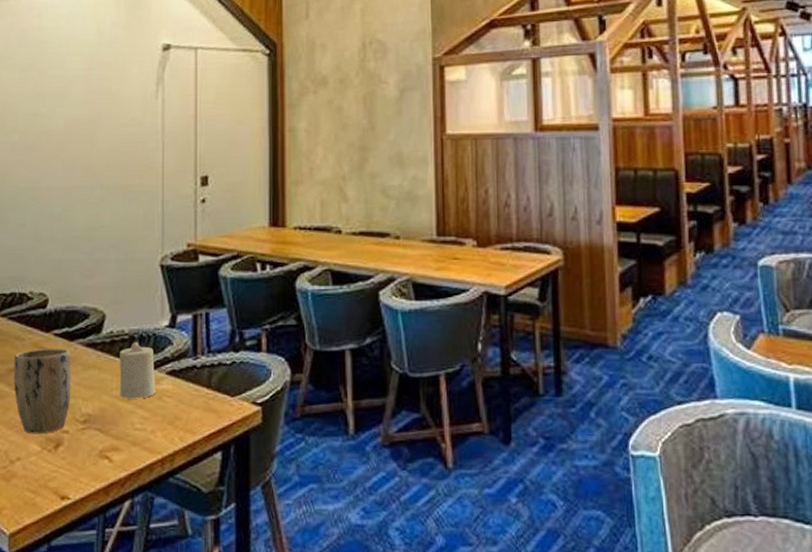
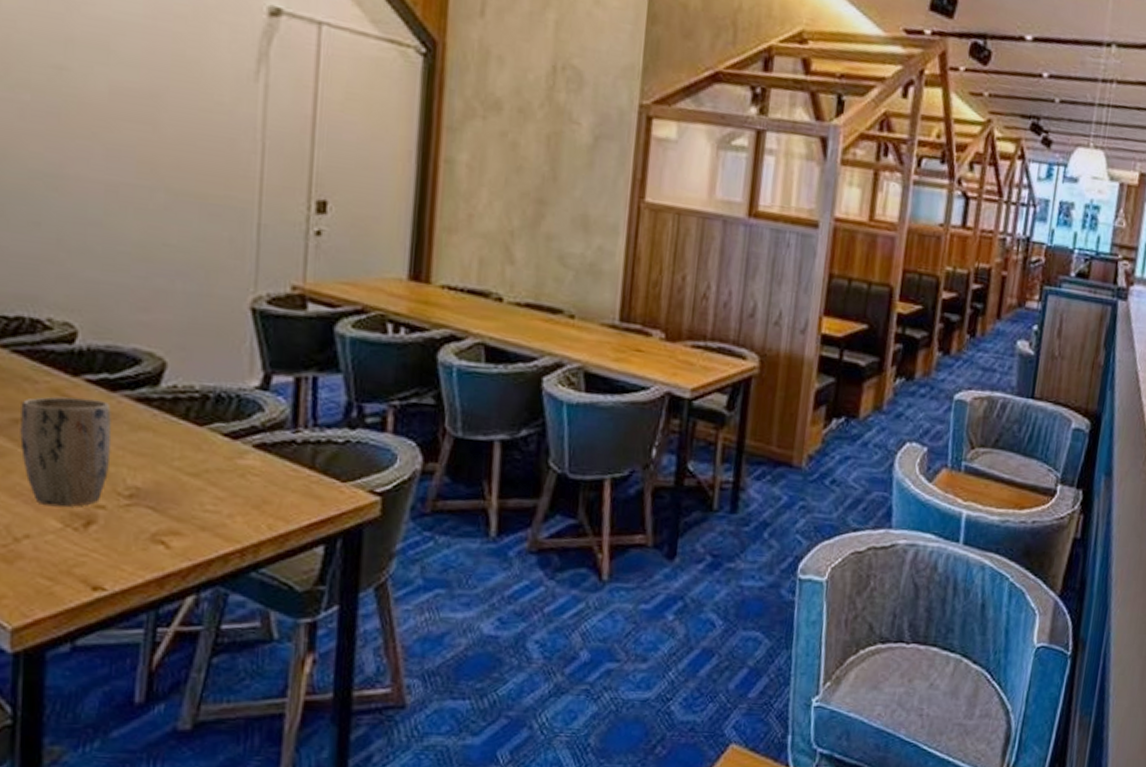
candle: present [119,341,156,399] -> none [183,401,237,475]

